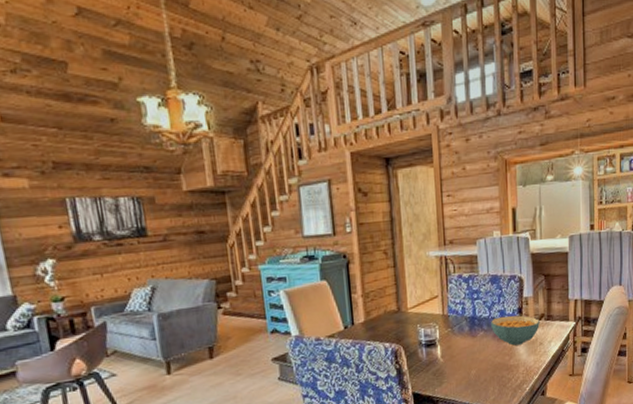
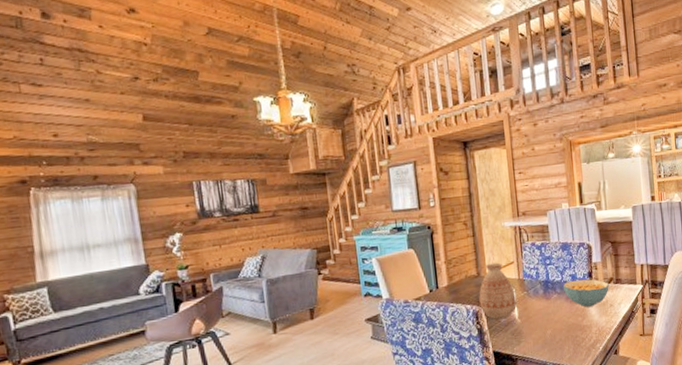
vase: none [399,296,439,359] -> present [479,262,516,320]

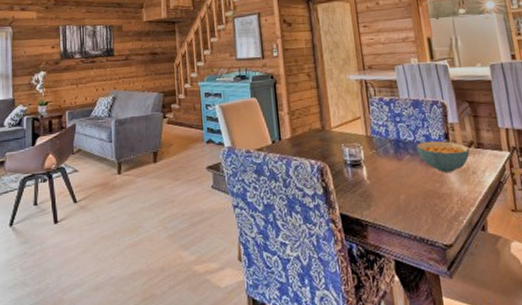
vase: present [479,262,516,320] -> none [324,116,365,179]

